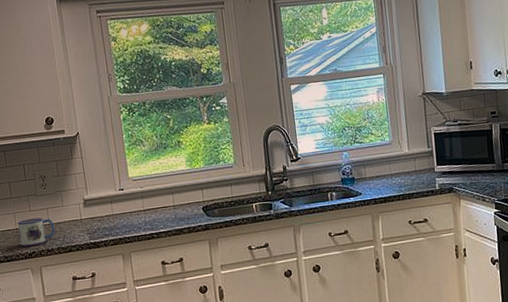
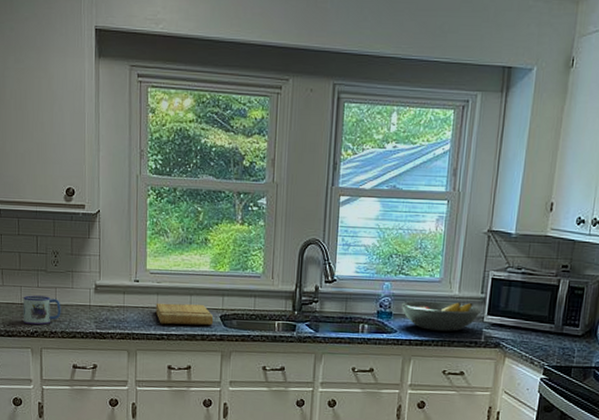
cutting board: none [142,201,197,225] -> present [155,303,214,326]
fruit bowl: none [360,158,431,188] -> present [401,300,481,332]

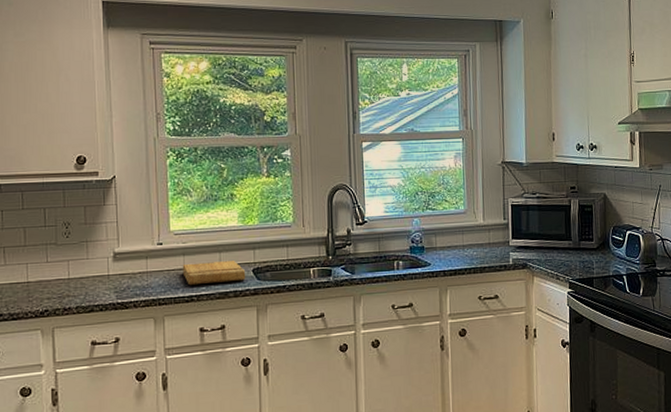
mug: present [23,295,61,325] -> none [30,270,75,304]
fruit bowl: present [401,300,481,332] -> none [431,230,505,259]

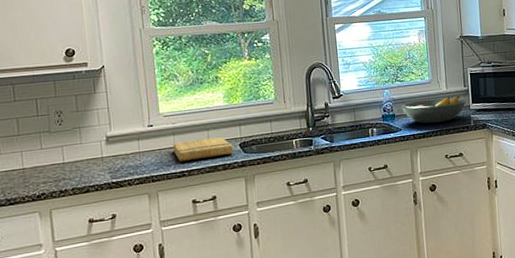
fruit bowl: none [431,230,505,259] -> present [401,96,466,124]

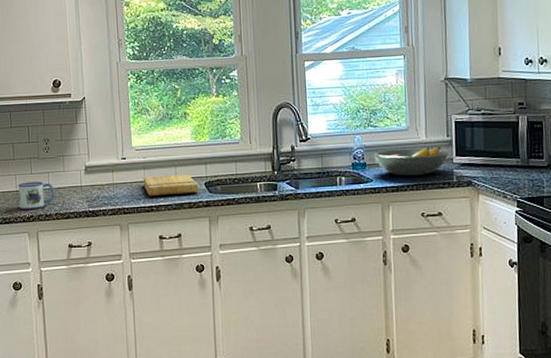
mug: none [25,156,71,189] -> present [18,181,55,210]

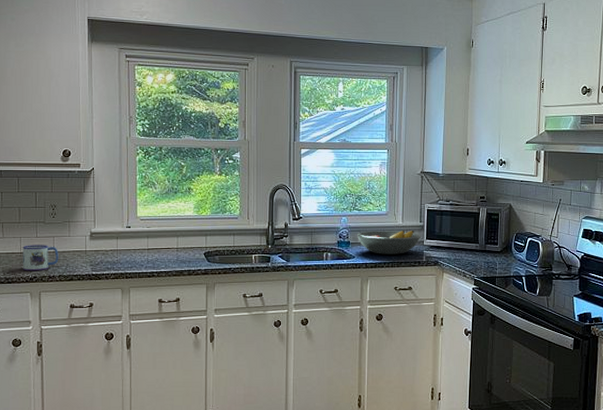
cutting board: present [143,175,199,197] -> none [146,245,199,263]

